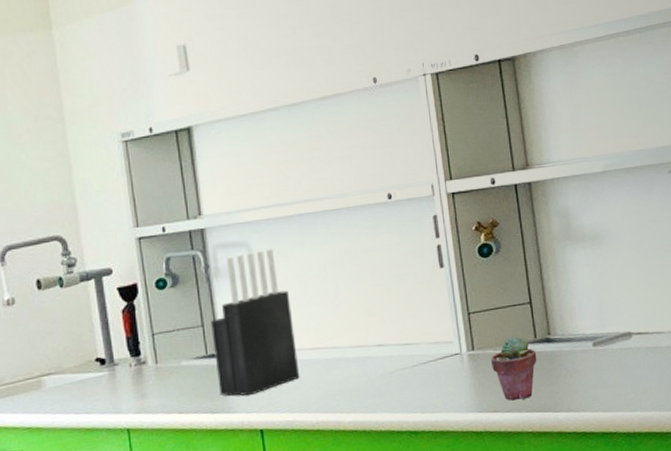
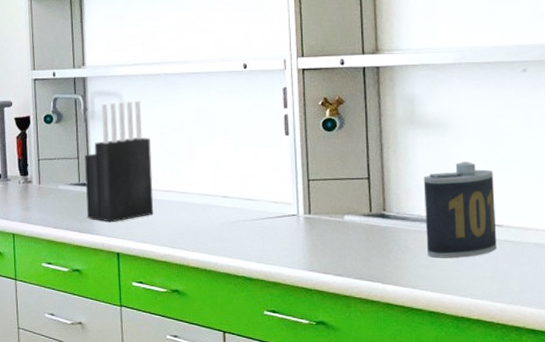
potted succulent: present [490,336,537,401] -> none [325,207,370,266]
flask: none [584,271,660,376] -> present [423,161,497,258]

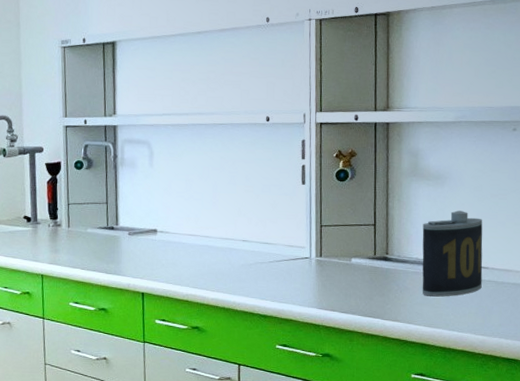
knife block: present [85,100,154,223] -> none [113,149,178,265]

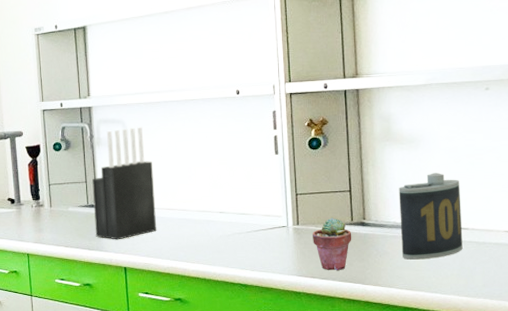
knife block: none [113,149,178,265] -> present [92,127,157,240]
potted succulent: none [334,251,374,304] -> present [312,218,352,270]

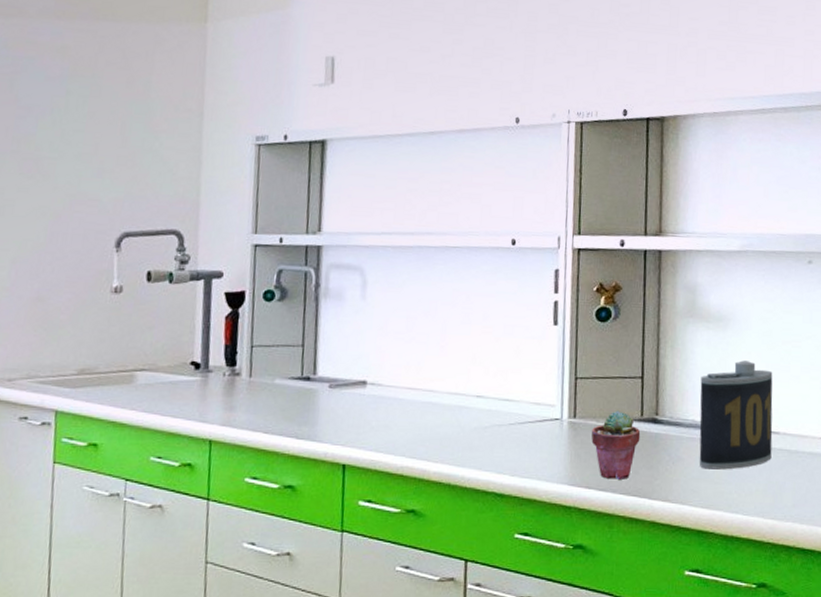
knife block: present [92,127,157,240] -> none [308,277,395,427]

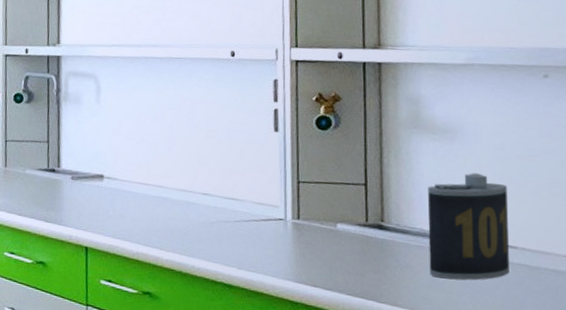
potted succulent: present [591,410,641,480] -> none [315,215,366,281]

